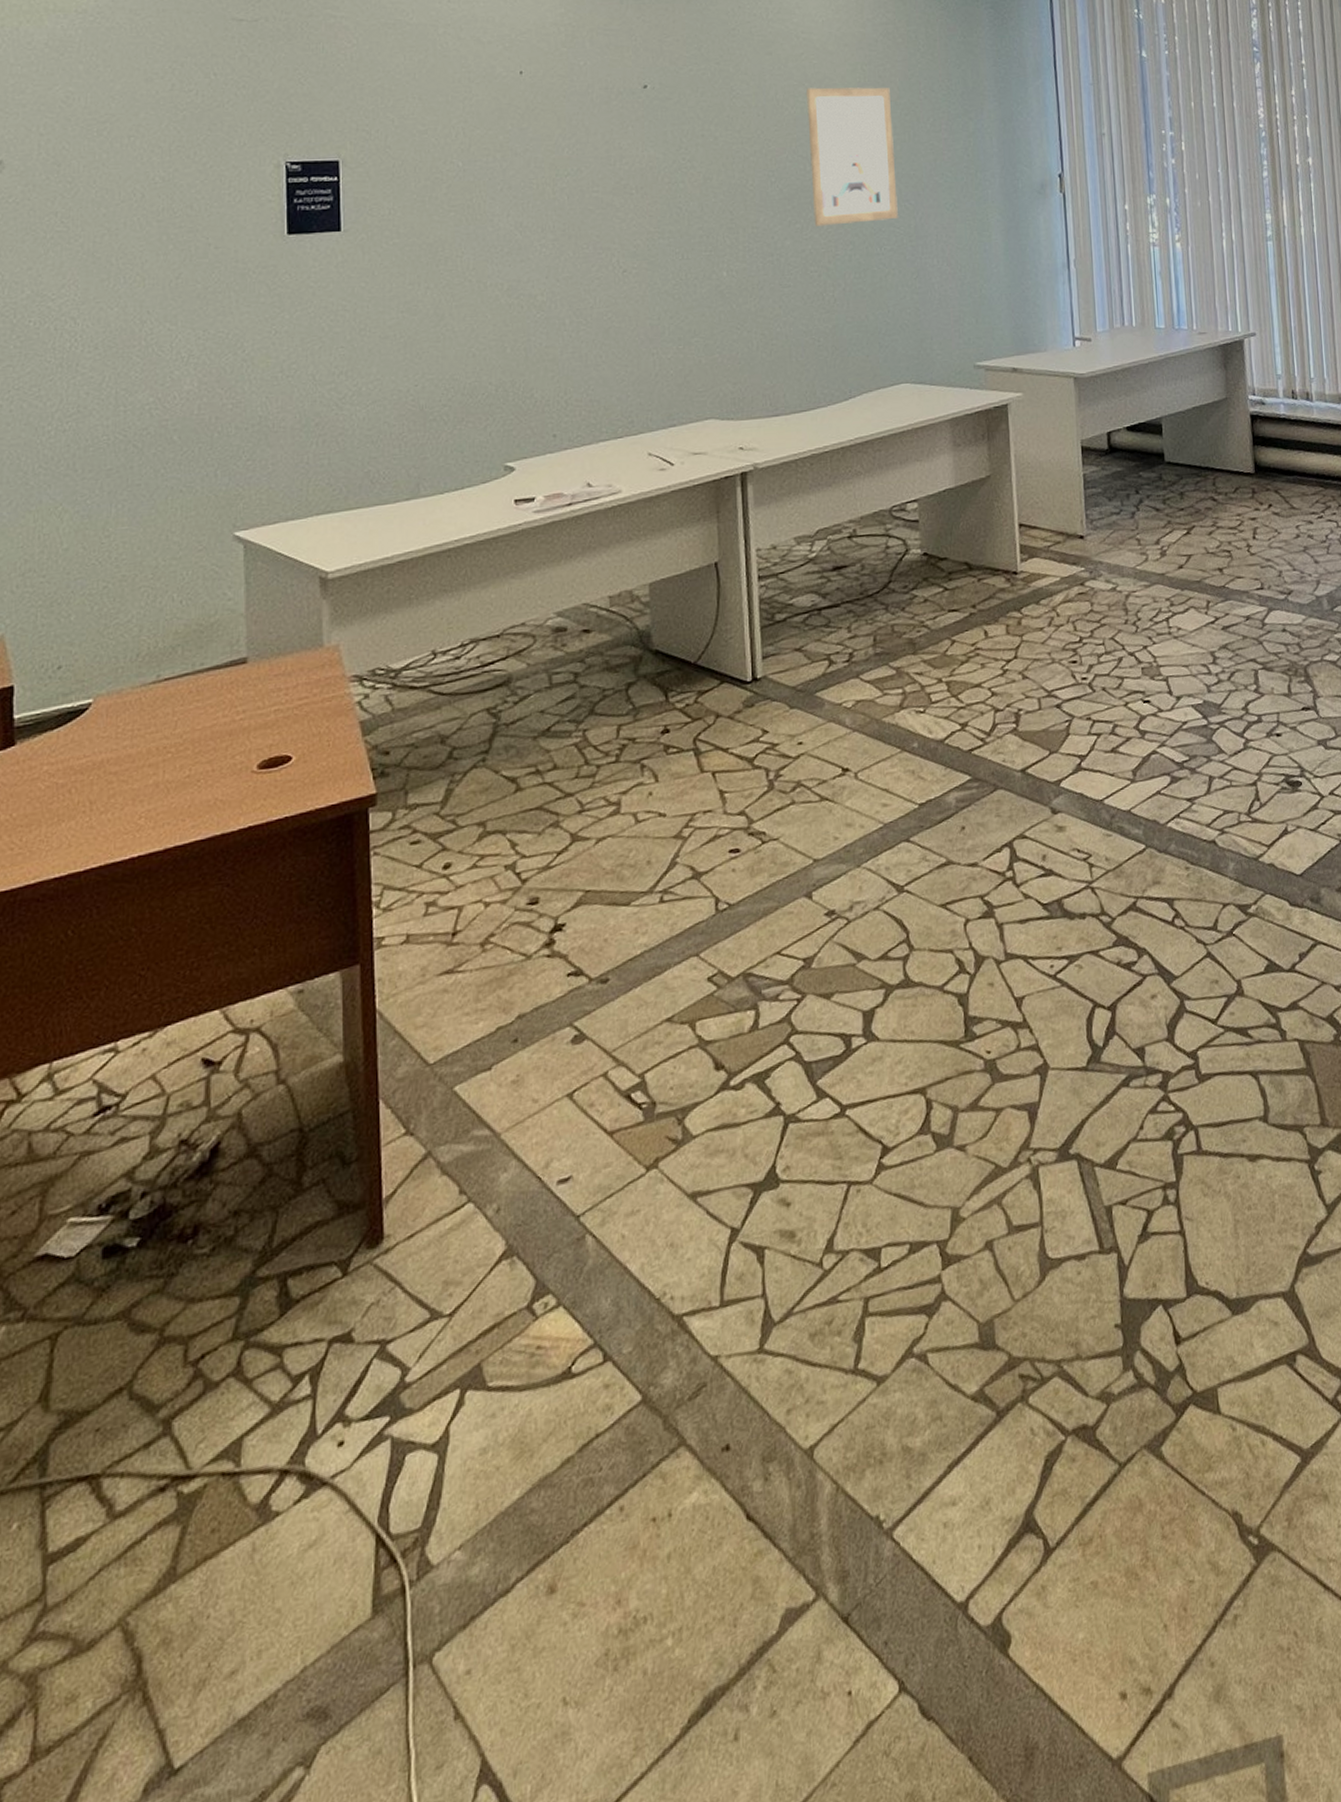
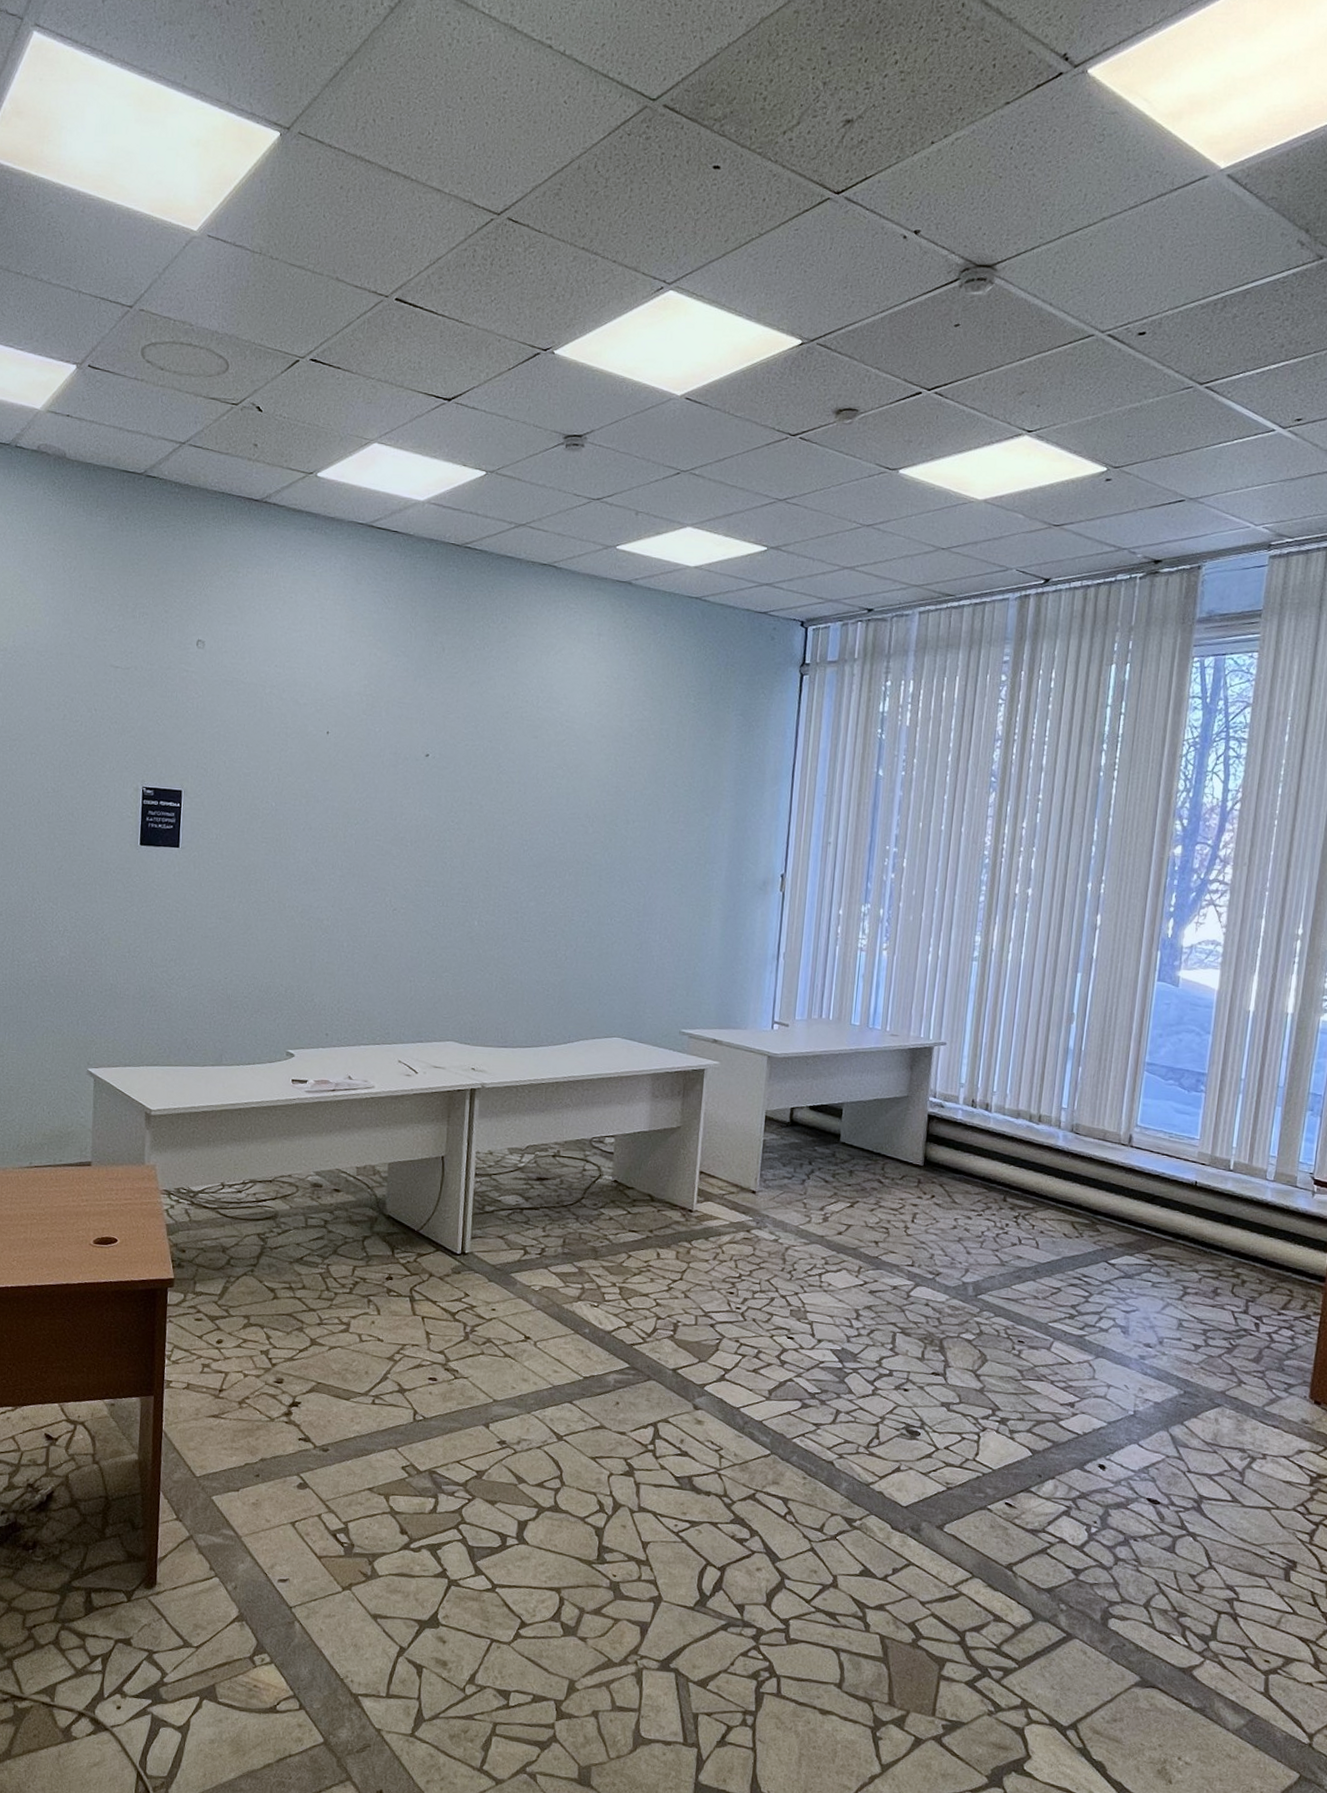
wall art: present [805,87,898,226] -> none [556,771,638,896]

